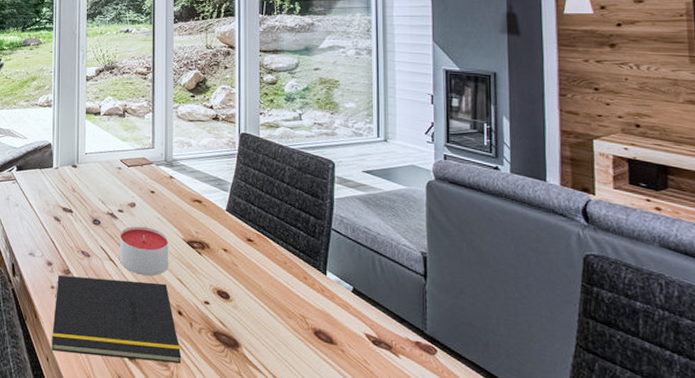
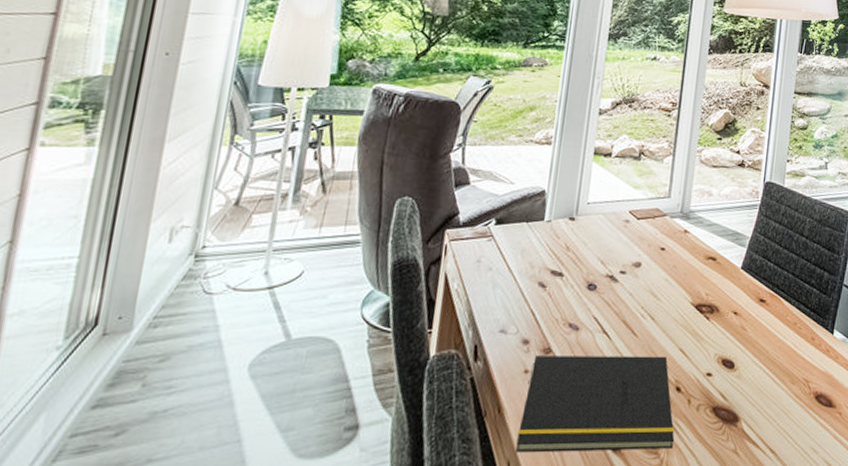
candle: present [120,226,169,276] -> none [615,290,675,347]

